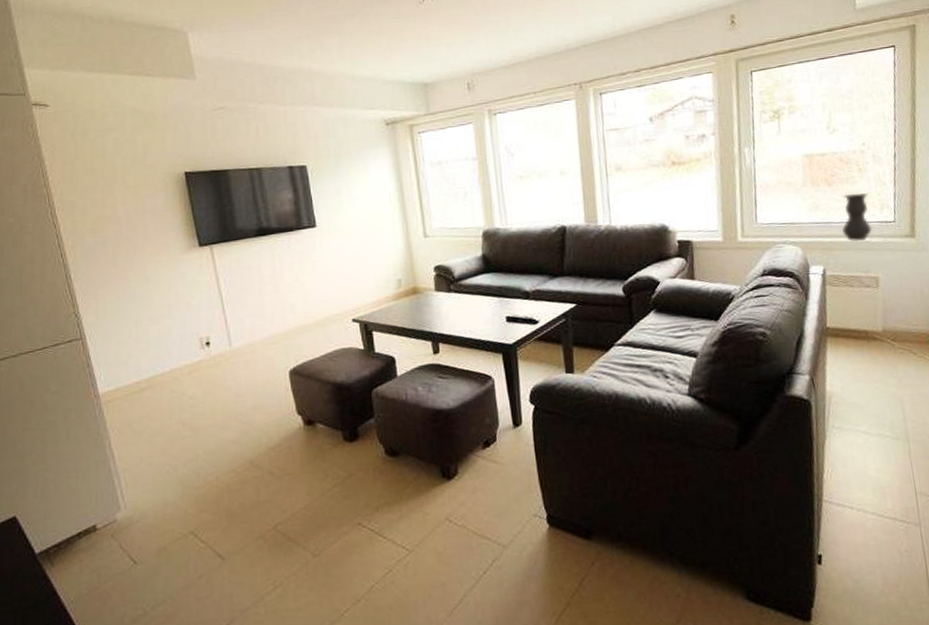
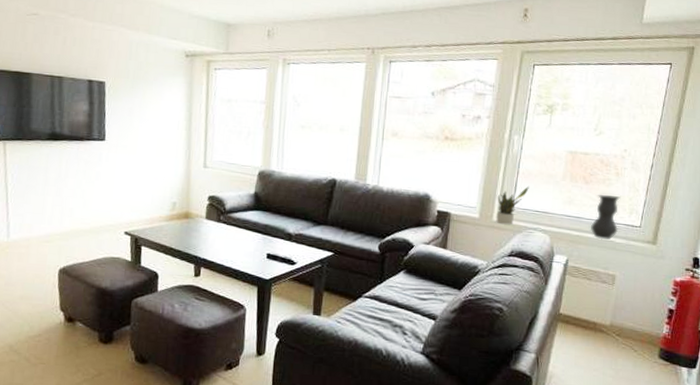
potted plant: none [738,198,770,244] -> present [496,185,529,225]

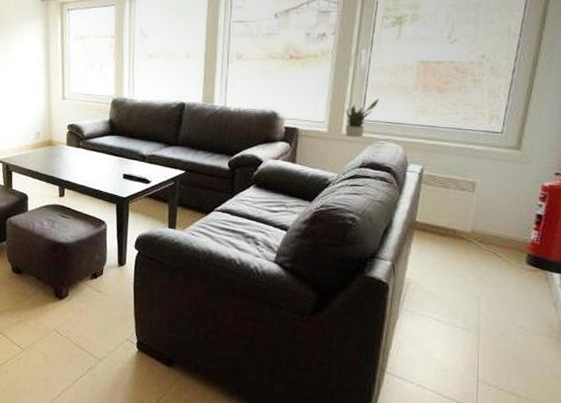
vase: present [591,194,621,240] -> none [447,102,480,148]

